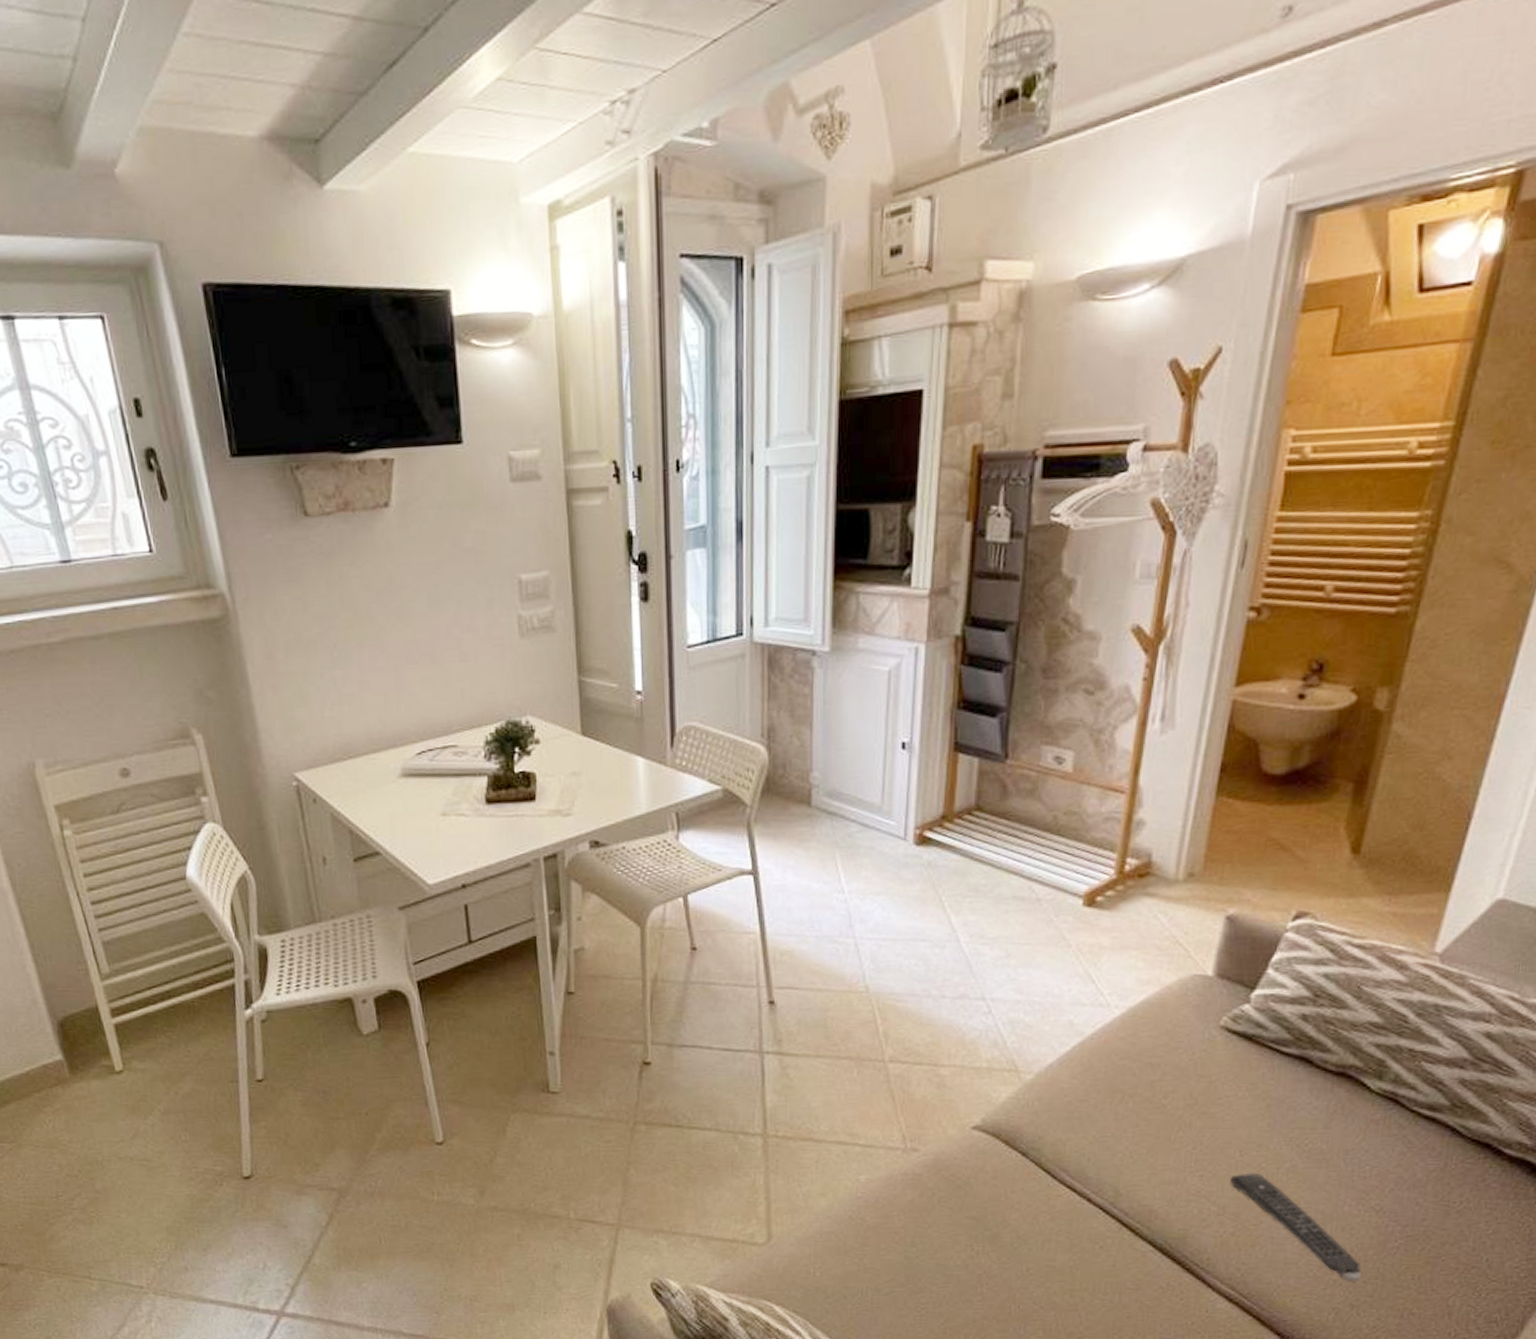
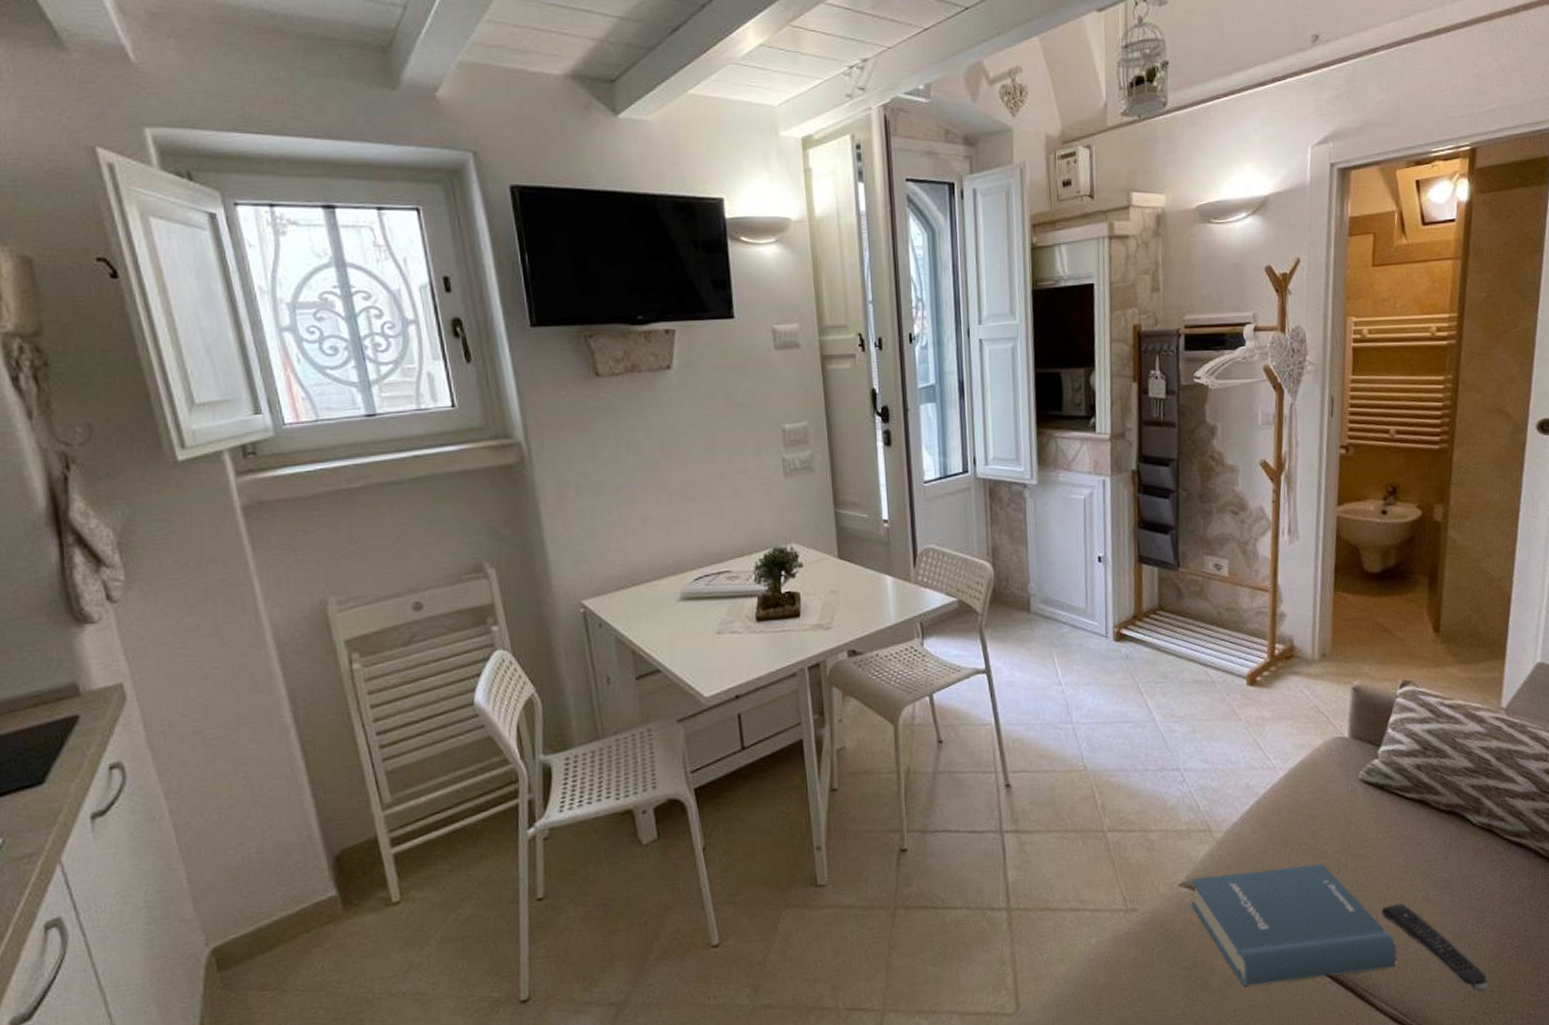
hardback book: none [985,1119,1245,1245] -> present [1191,864,1397,986]

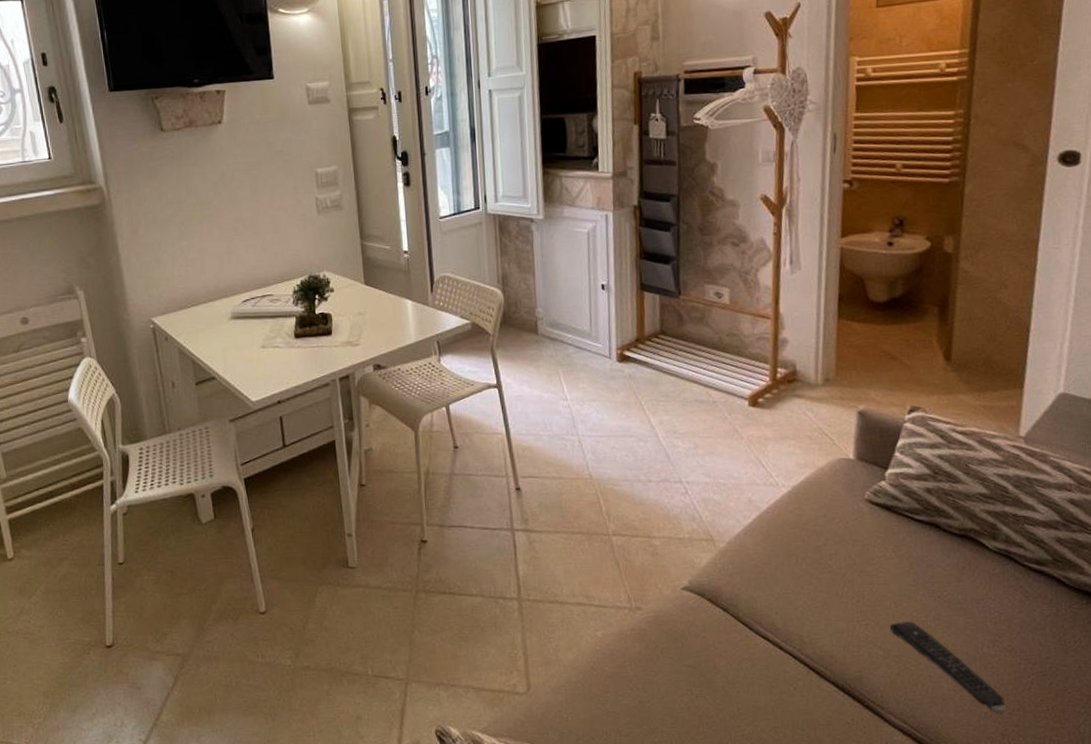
hardback book: present [1191,864,1397,986] -> none [694,578,907,687]

